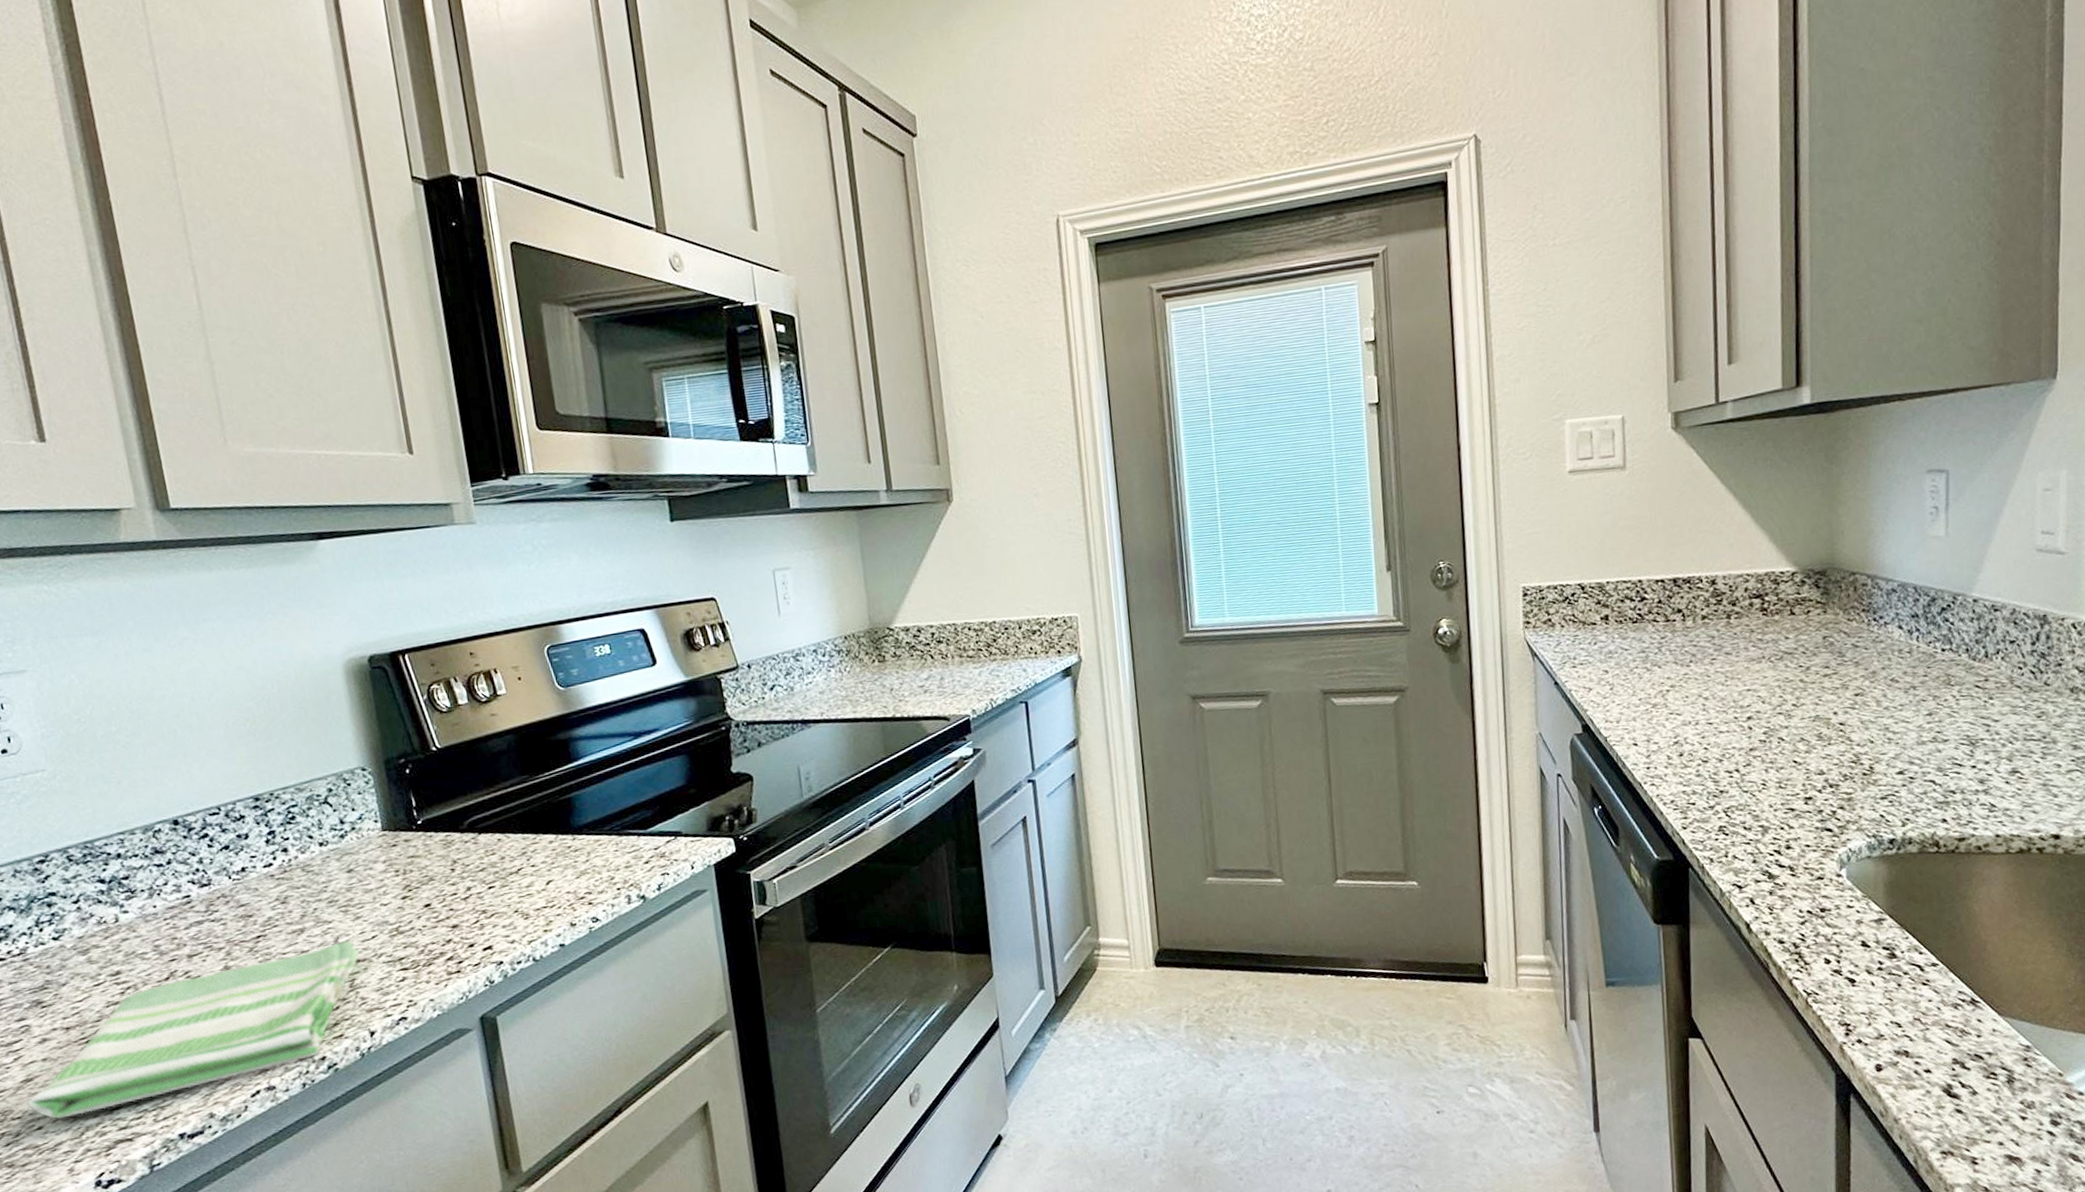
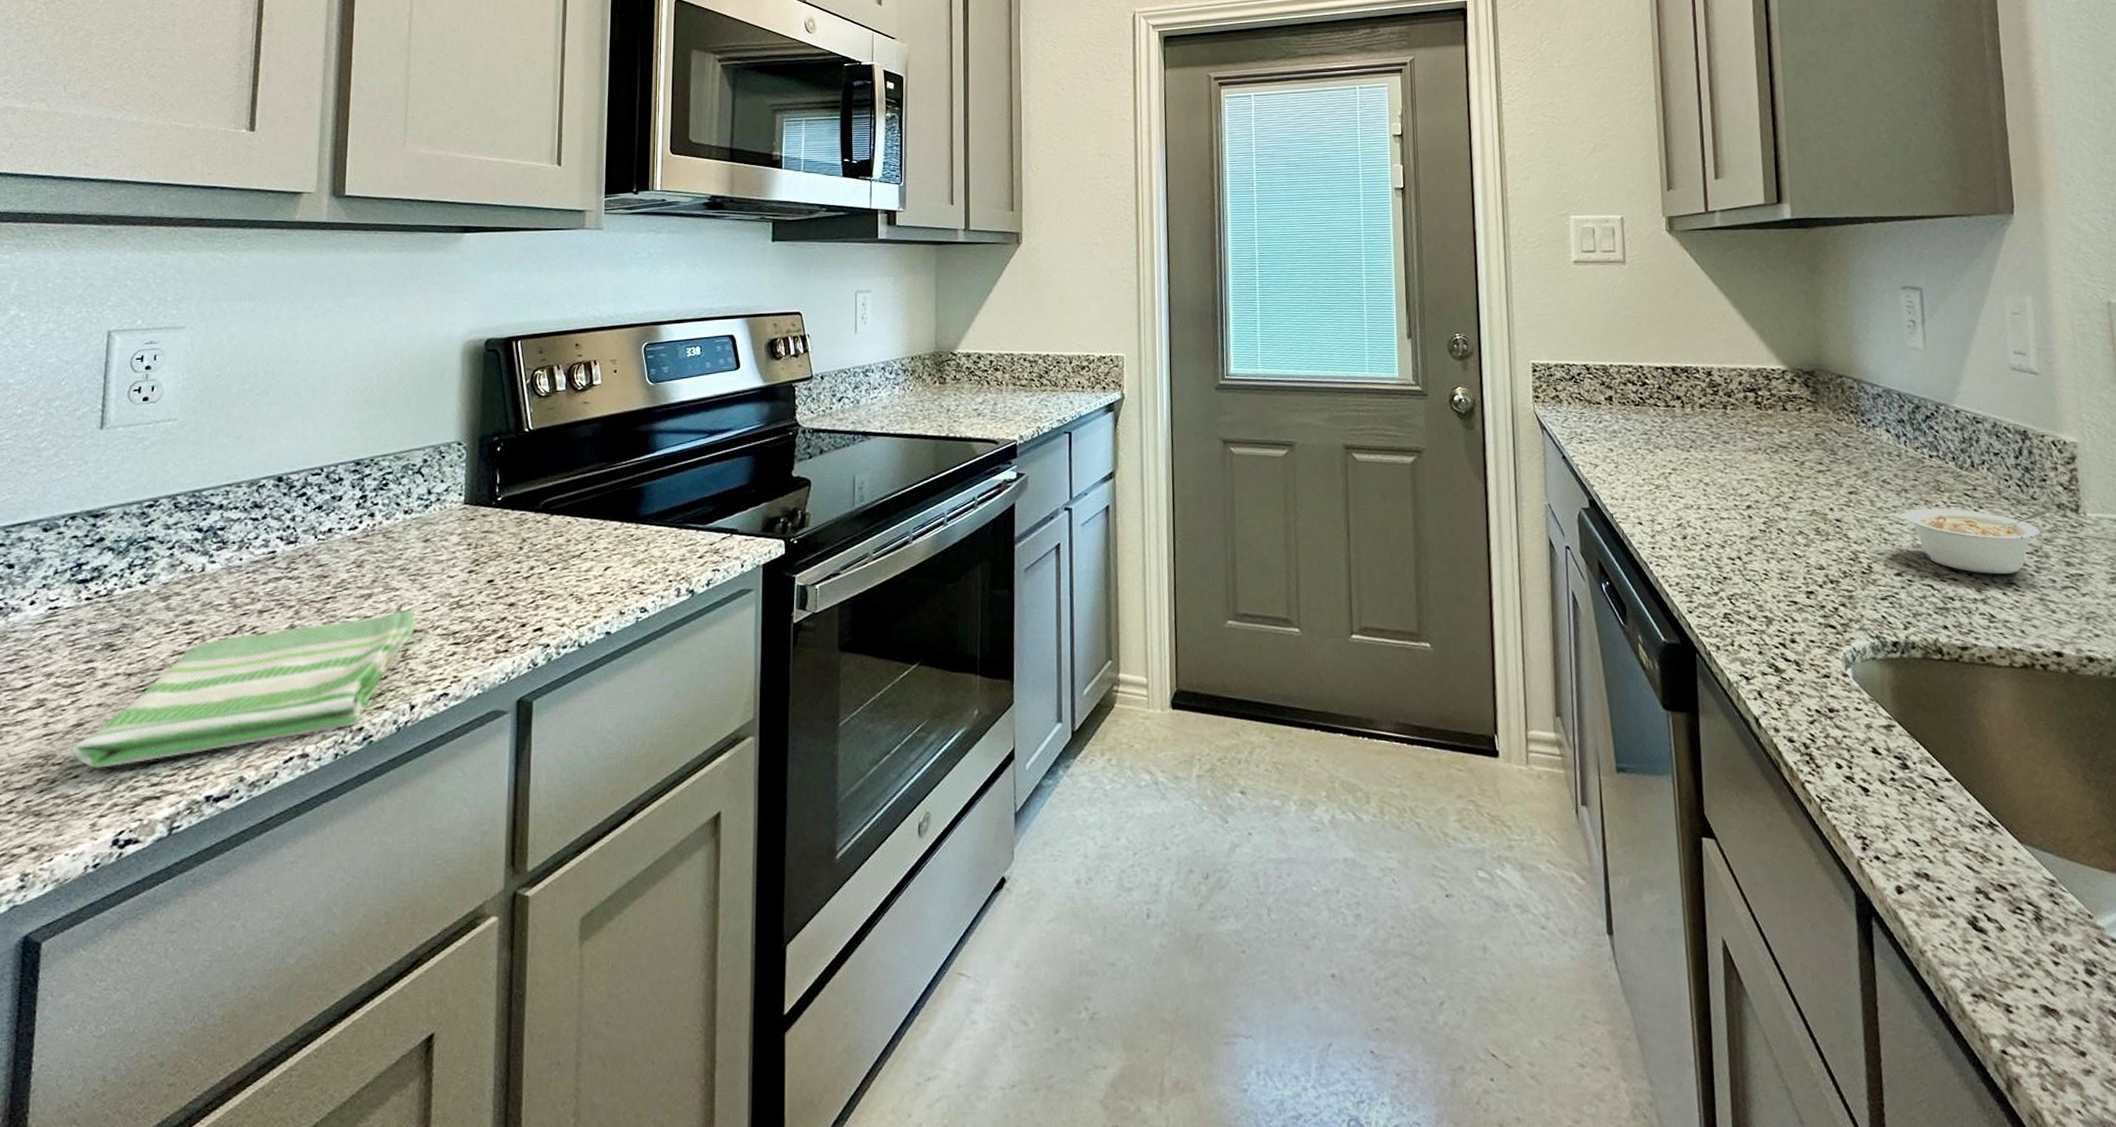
legume: none [1909,696,2060,765] -> present [1903,508,2048,574]

